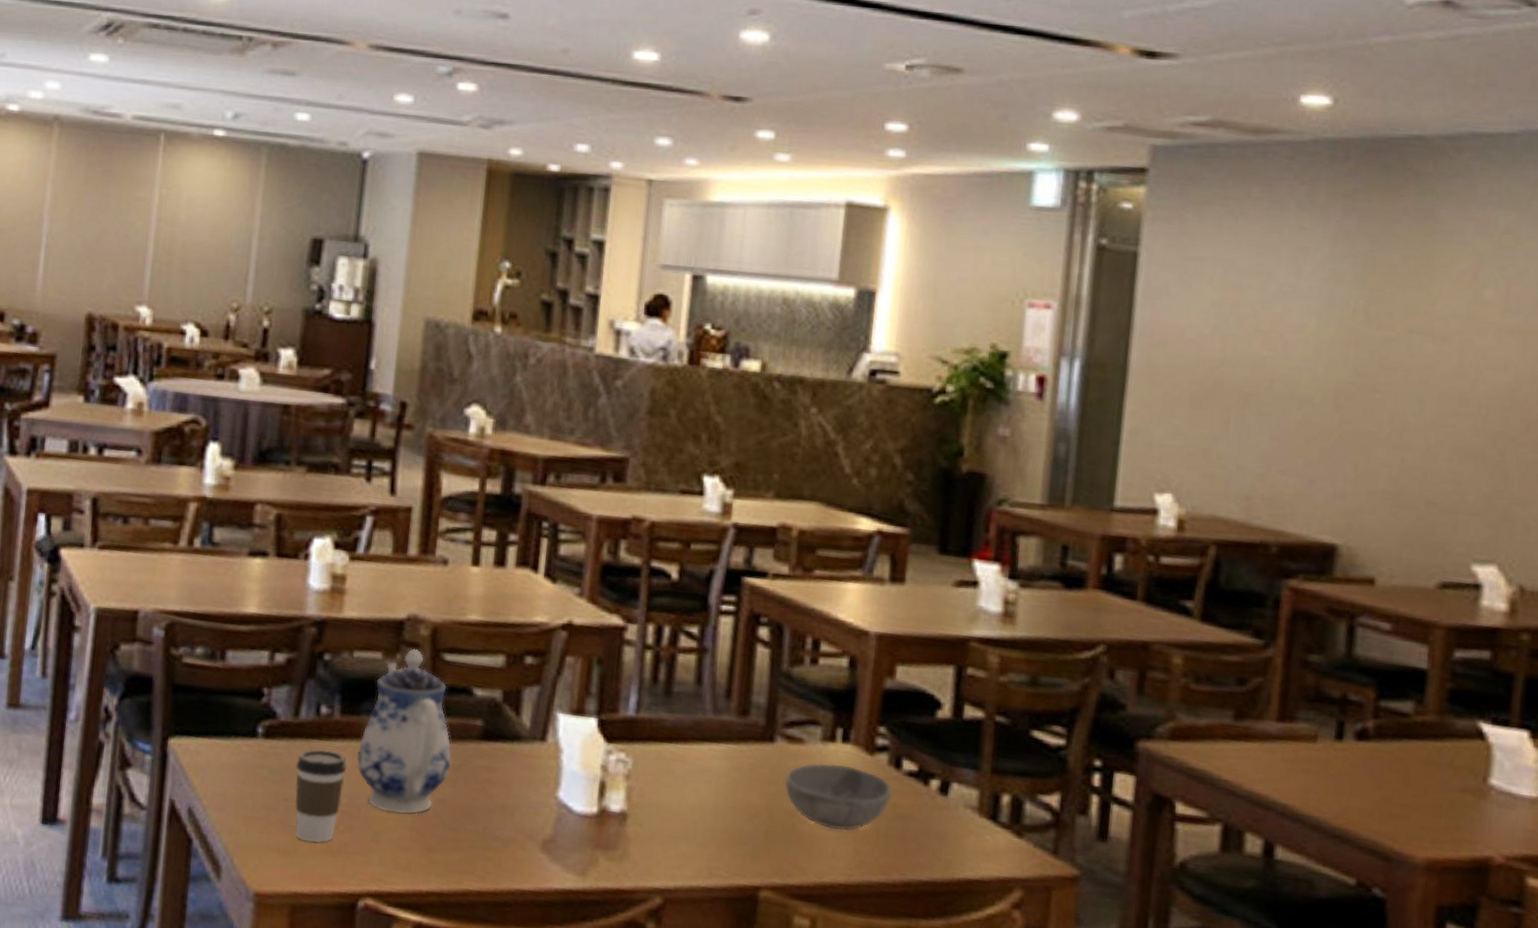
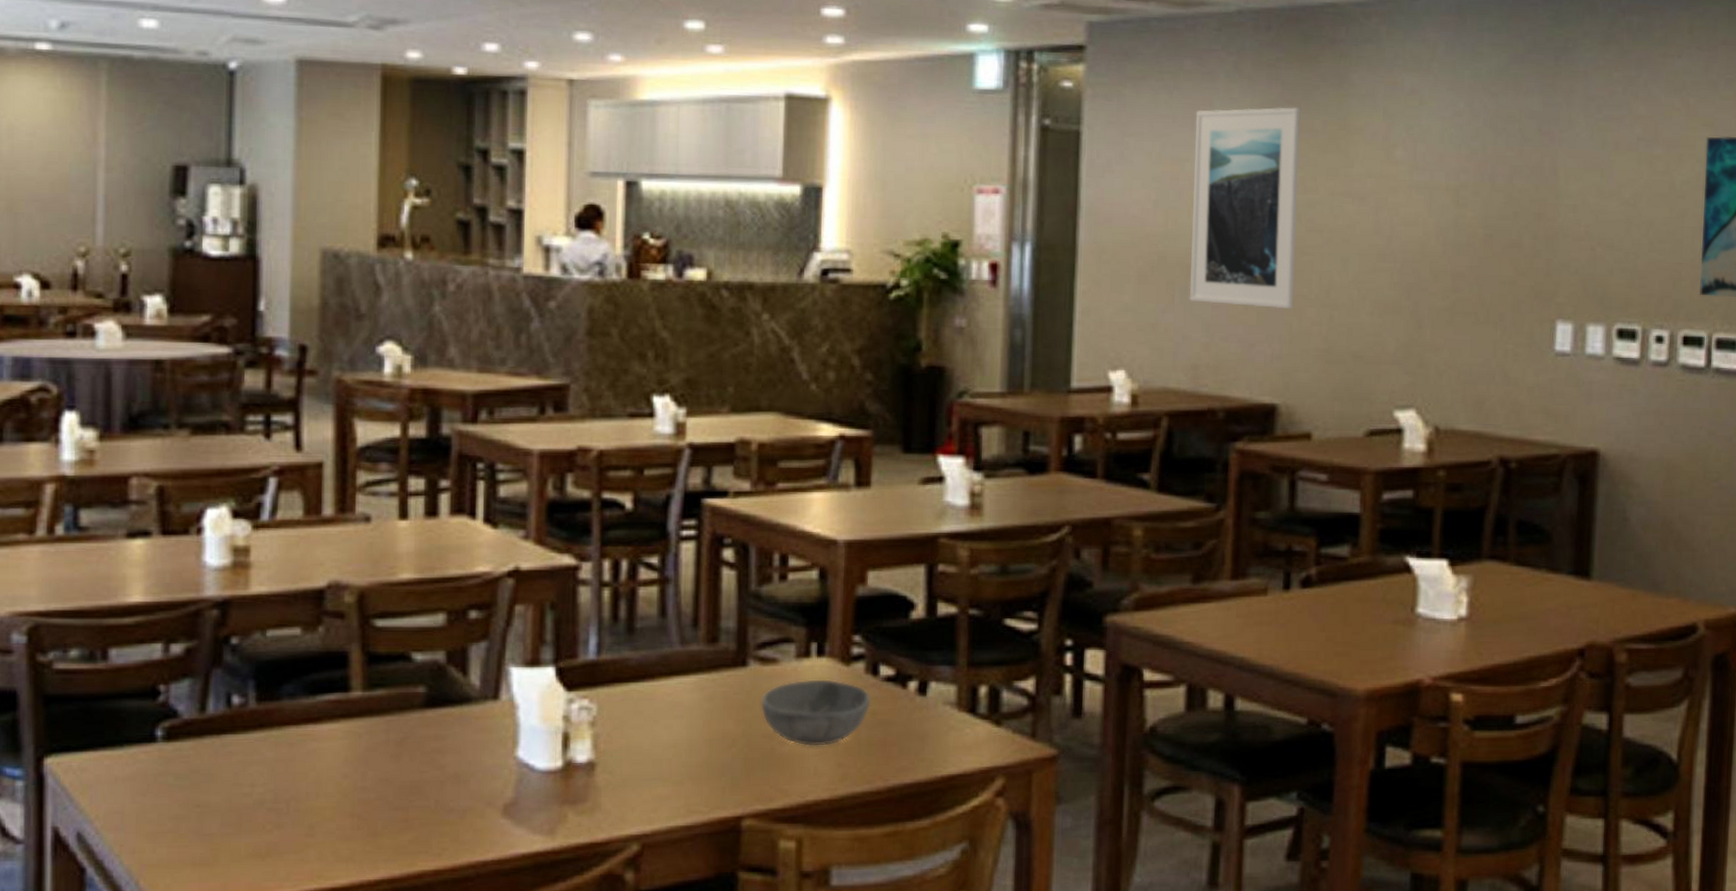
coffee cup: present [295,749,347,844] -> none [207,744,269,849]
teapot: present [356,648,452,815] -> none [280,618,394,802]
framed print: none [1245,238,1378,448] -> present [1189,106,1301,309]

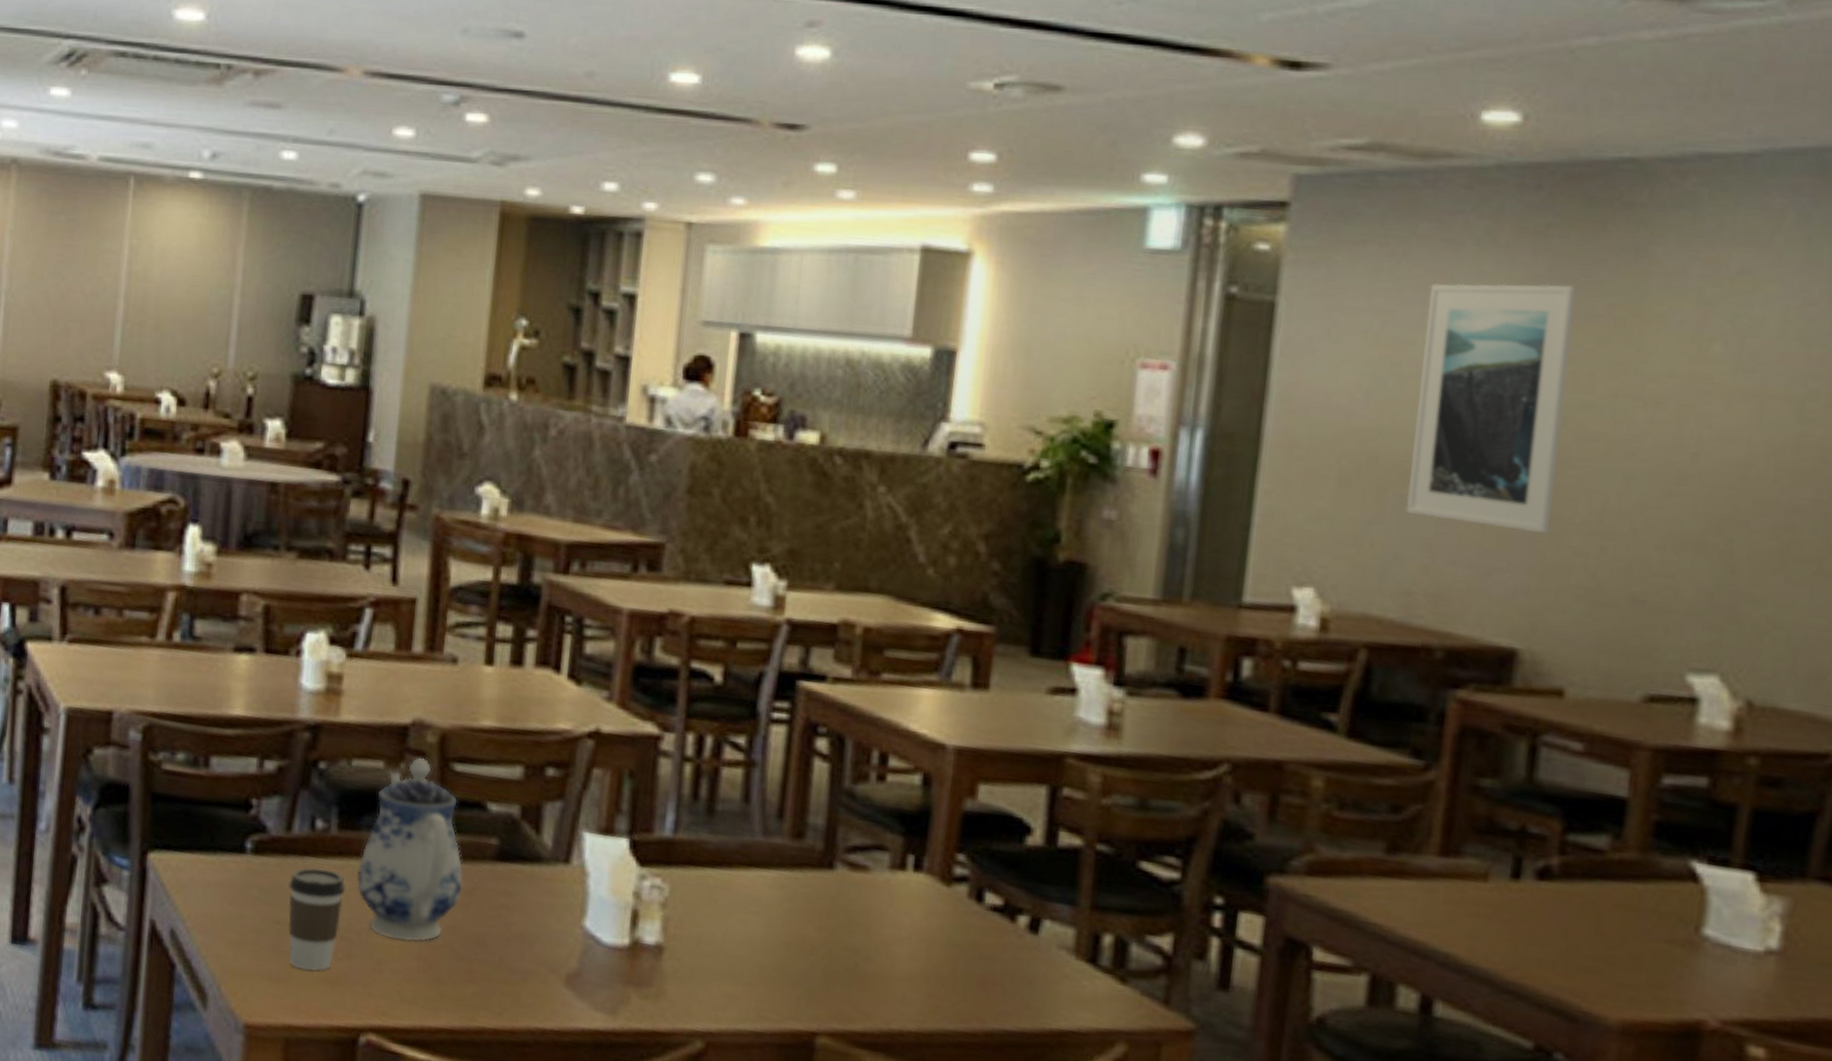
coffee cup: none [207,744,269,849] -> present [288,867,346,972]
teapot: none [280,618,394,802] -> present [356,757,464,942]
bowl: present [761,679,871,747] -> none [846,893,973,972]

